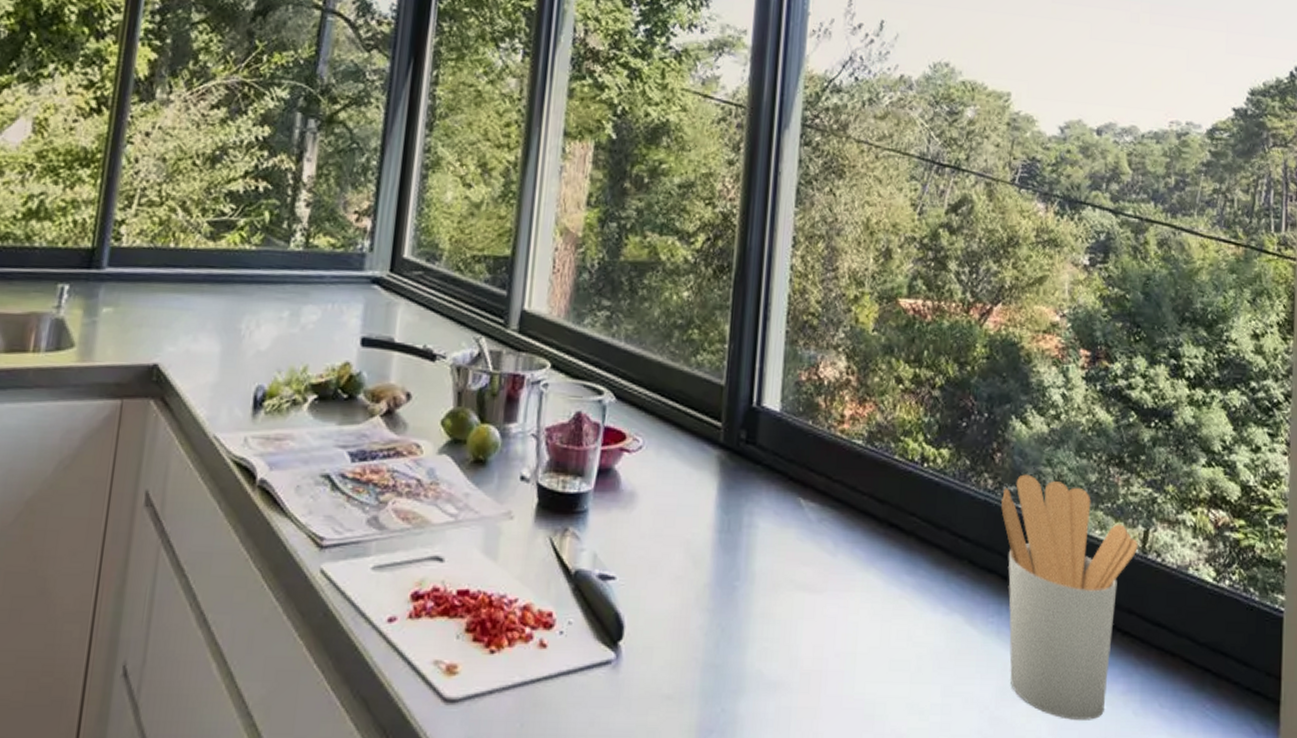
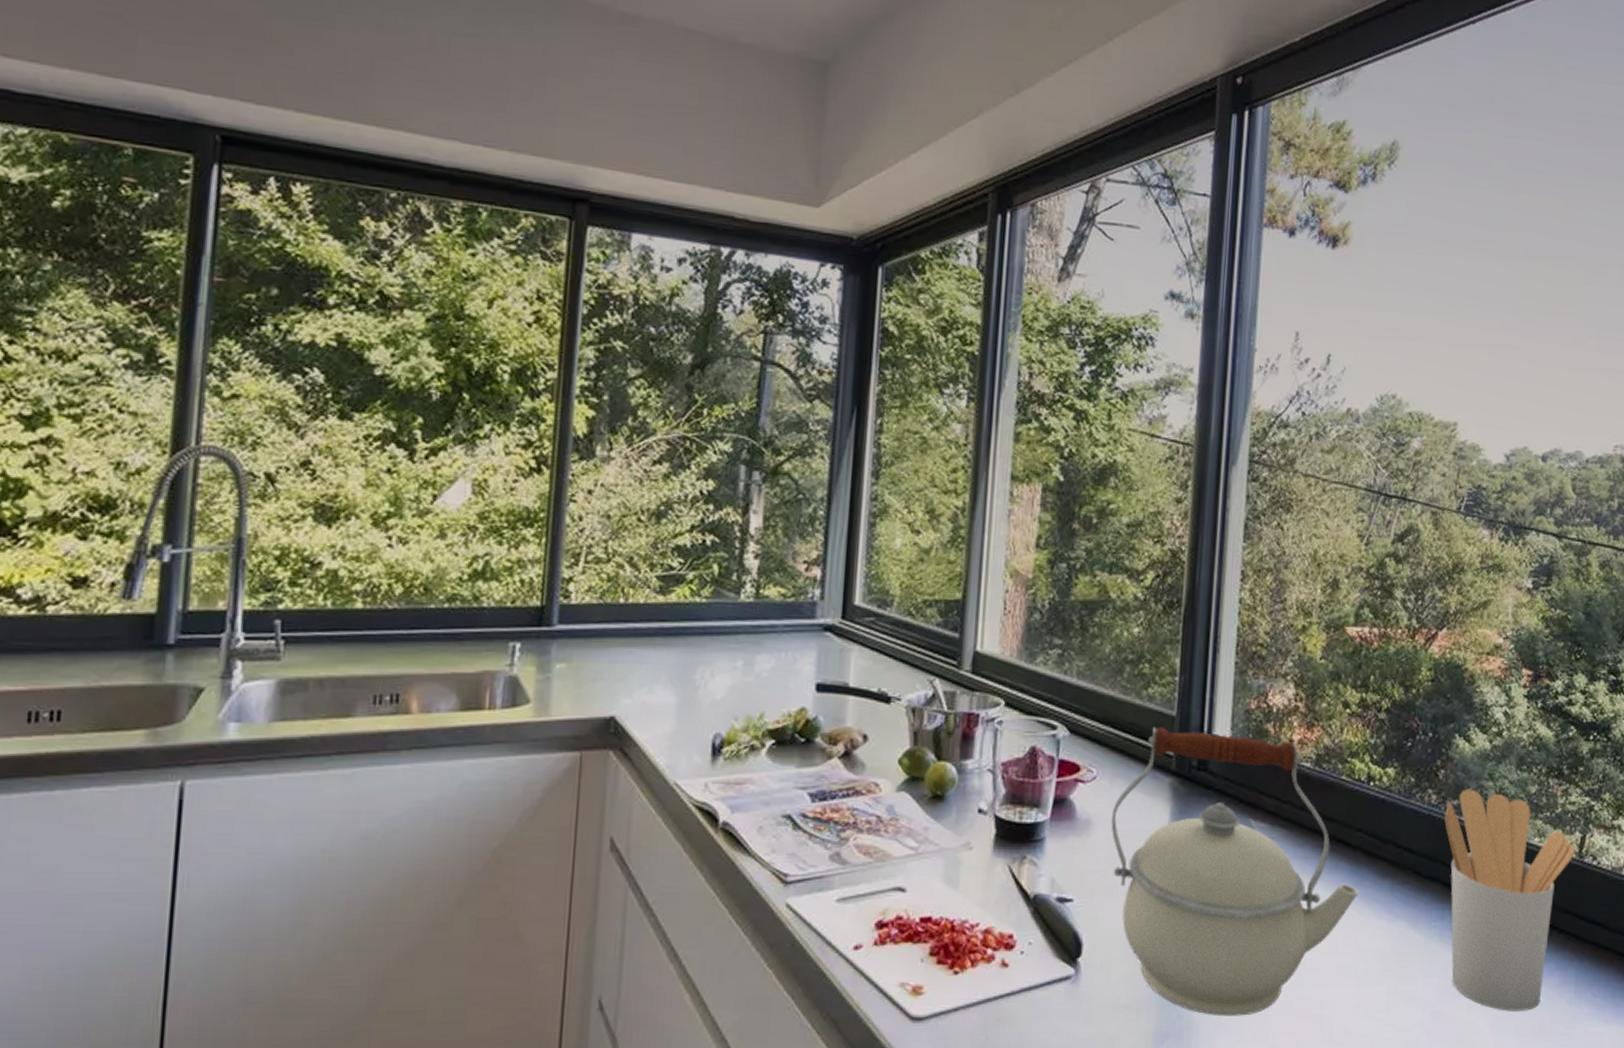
kettle: none [656,396,912,713] -> present [1111,727,1358,1017]

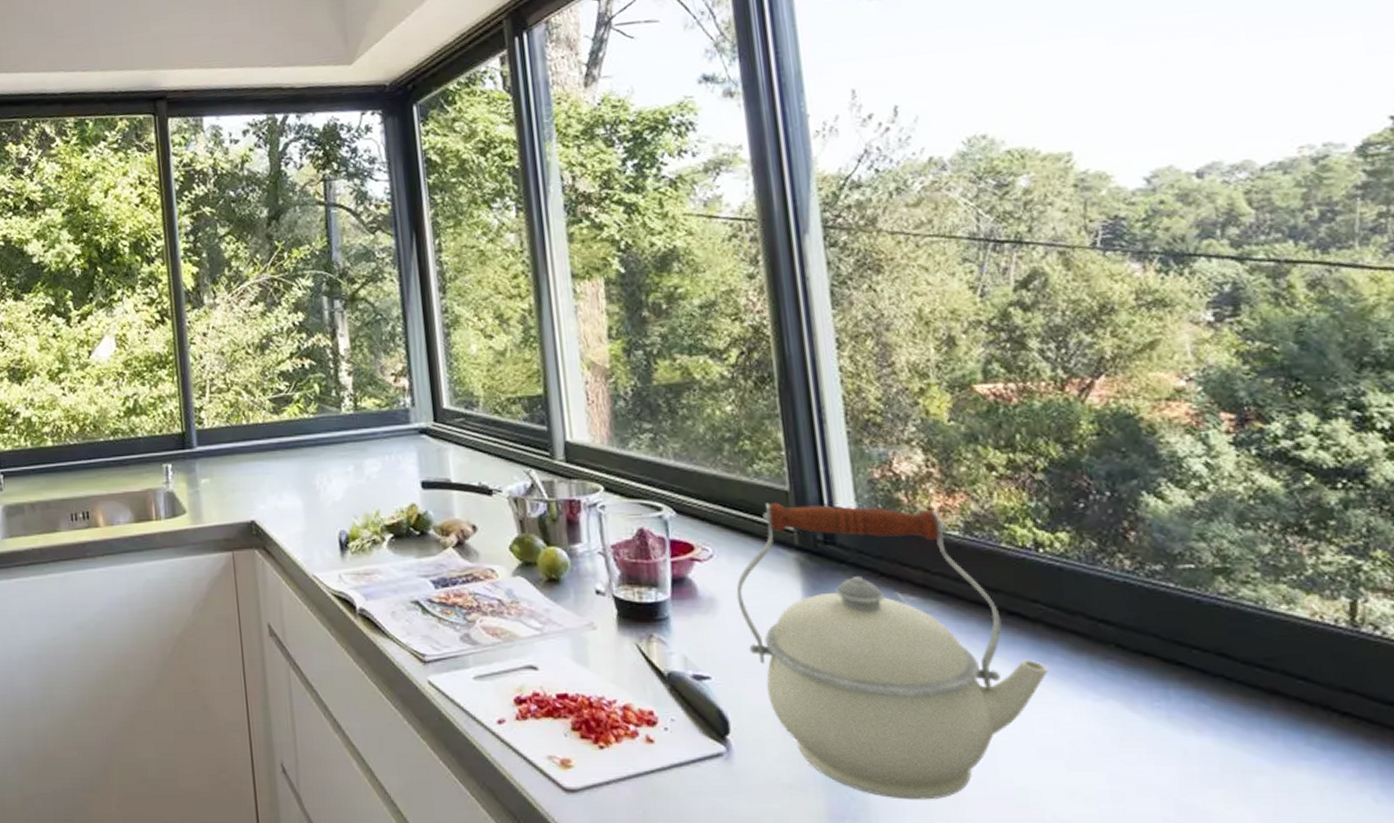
utensil holder: present [1444,788,1575,1011] -> none [1146,551,1345,807]

